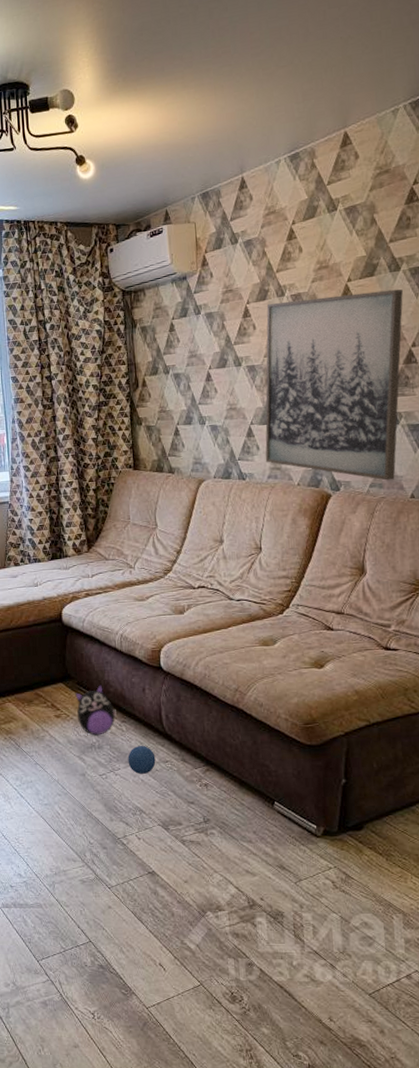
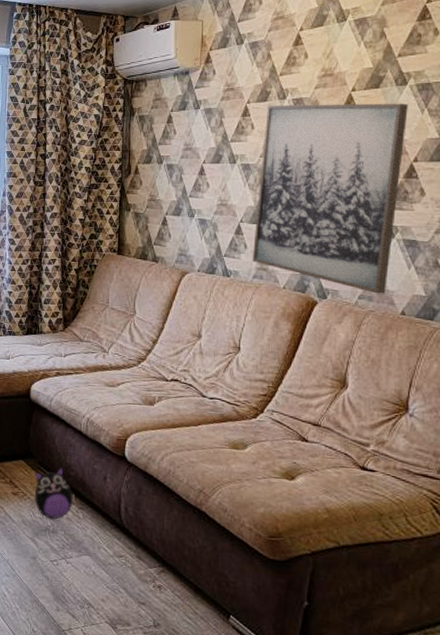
ball: present [127,745,156,775] -> none [81,535,110,567]

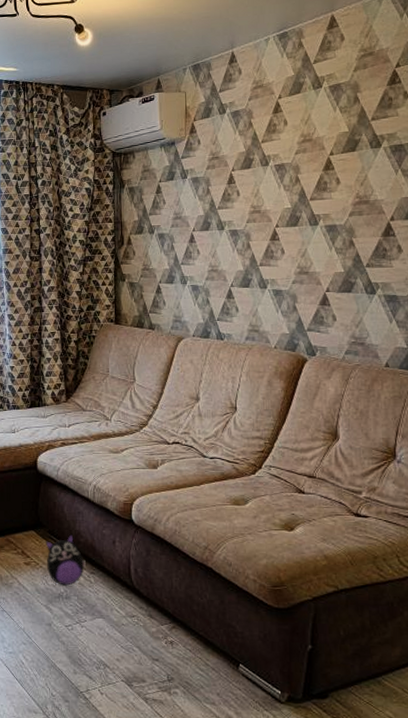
wall art: present [252,103,408,294] -> none [243,164,383,348]

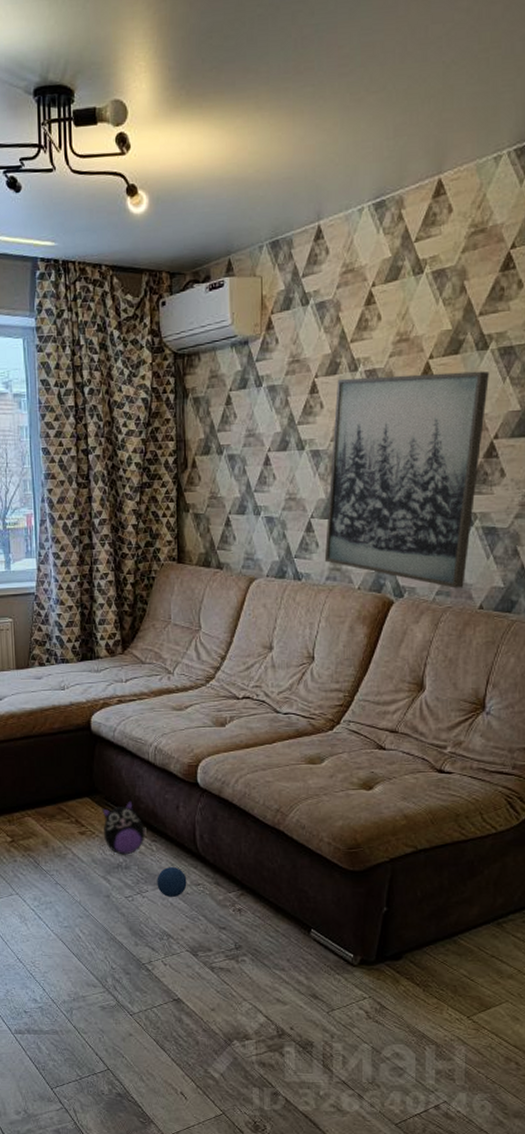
ball: none [94,598,122,628] -> present [157,866,187,898]
wall art: none [243,164,383,348] -> present [324,371,489,589]

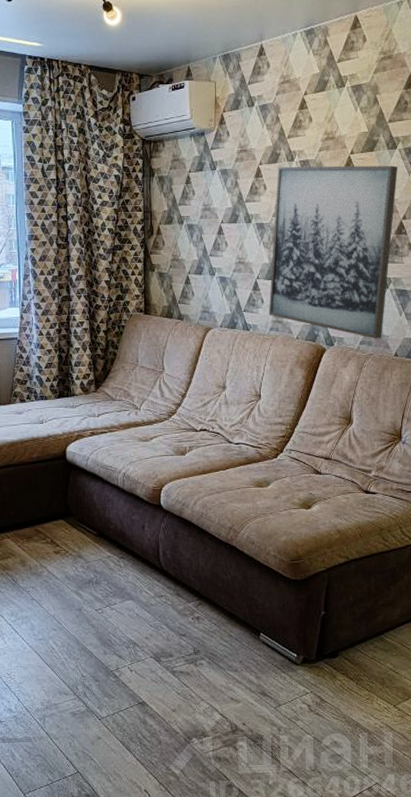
plush toy: present [102,799,147,855] -> none [75,521,115,571]
ball: present [157,866,187,898] -> none [124,580,151,609]

